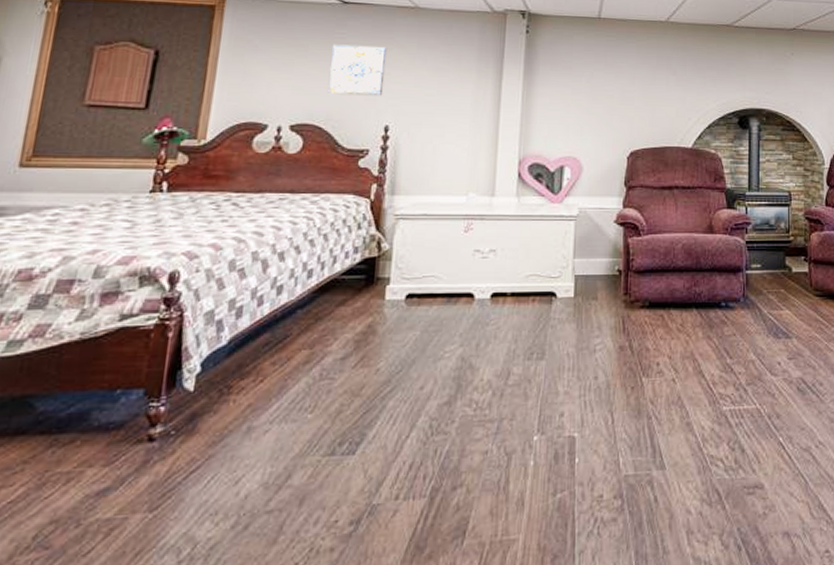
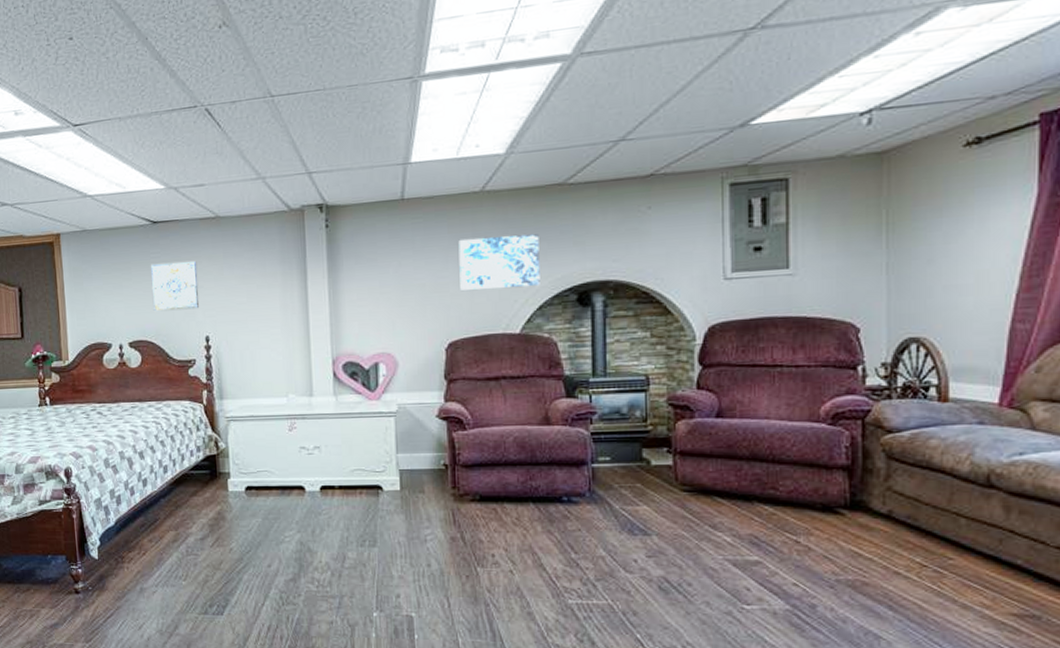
wall art: none [644,59,710,108] -> present [458,234,540,290]

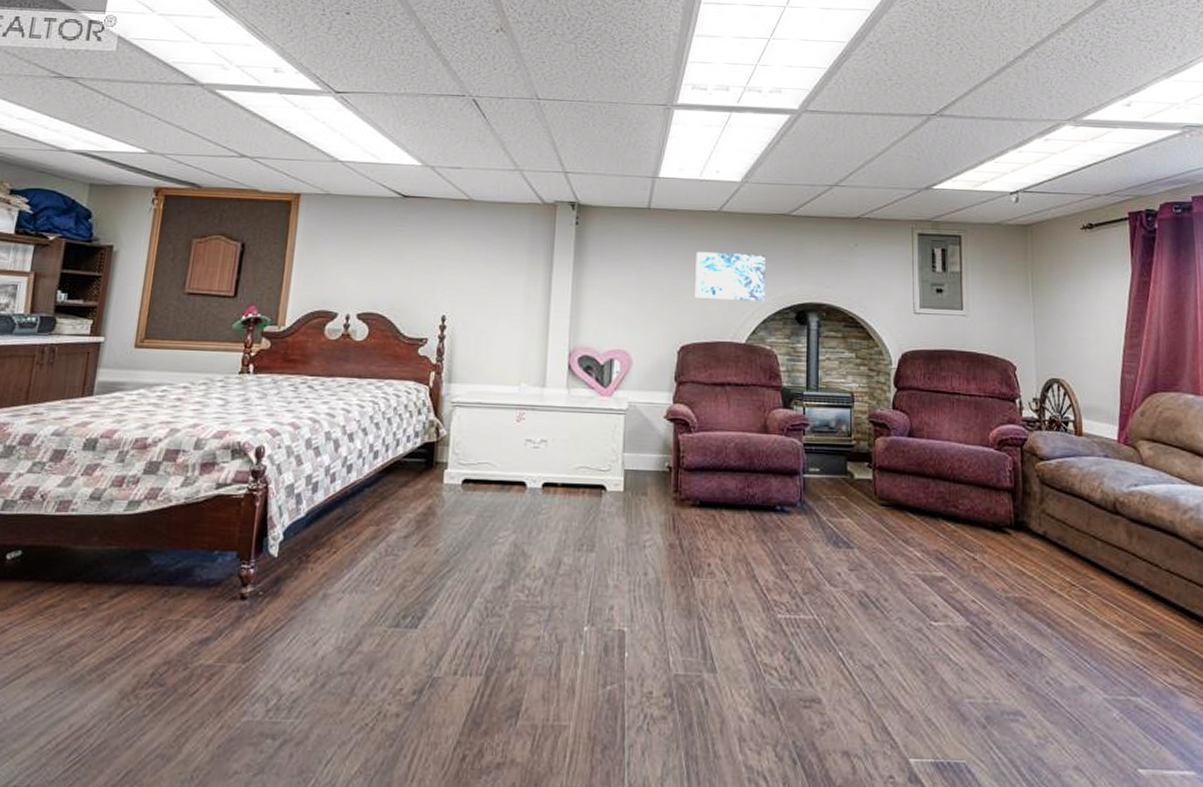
wall art: present [151,260,200,312] -> none [389,236,444,287]

